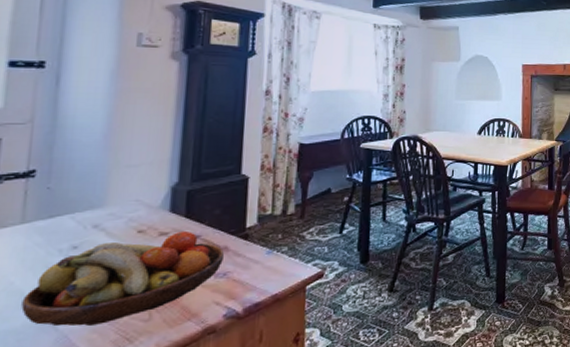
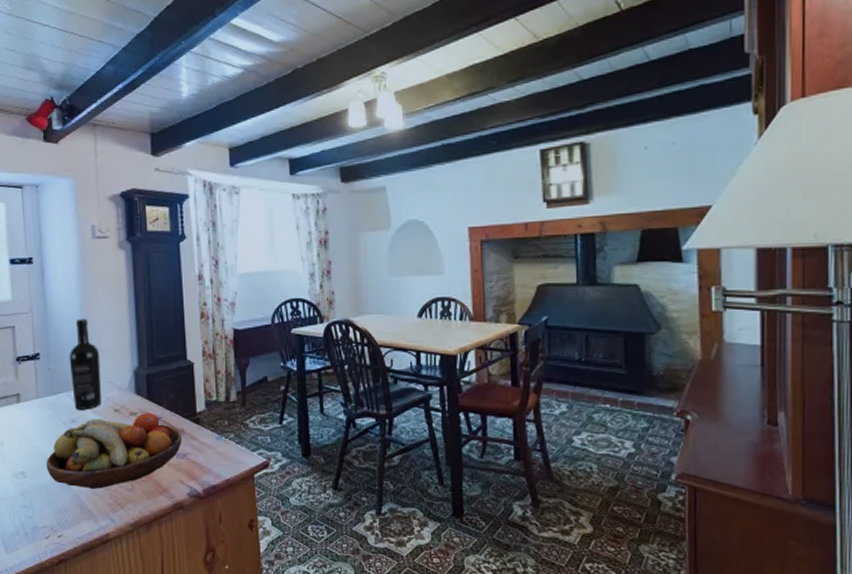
wine bottle: none [79,131,127,234] -> present [69,319,102,410]

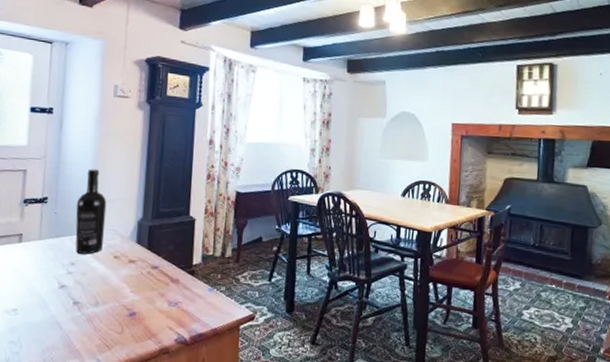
fruit bowl: present [46,412,183,489] -> none [39,261,176,330]

